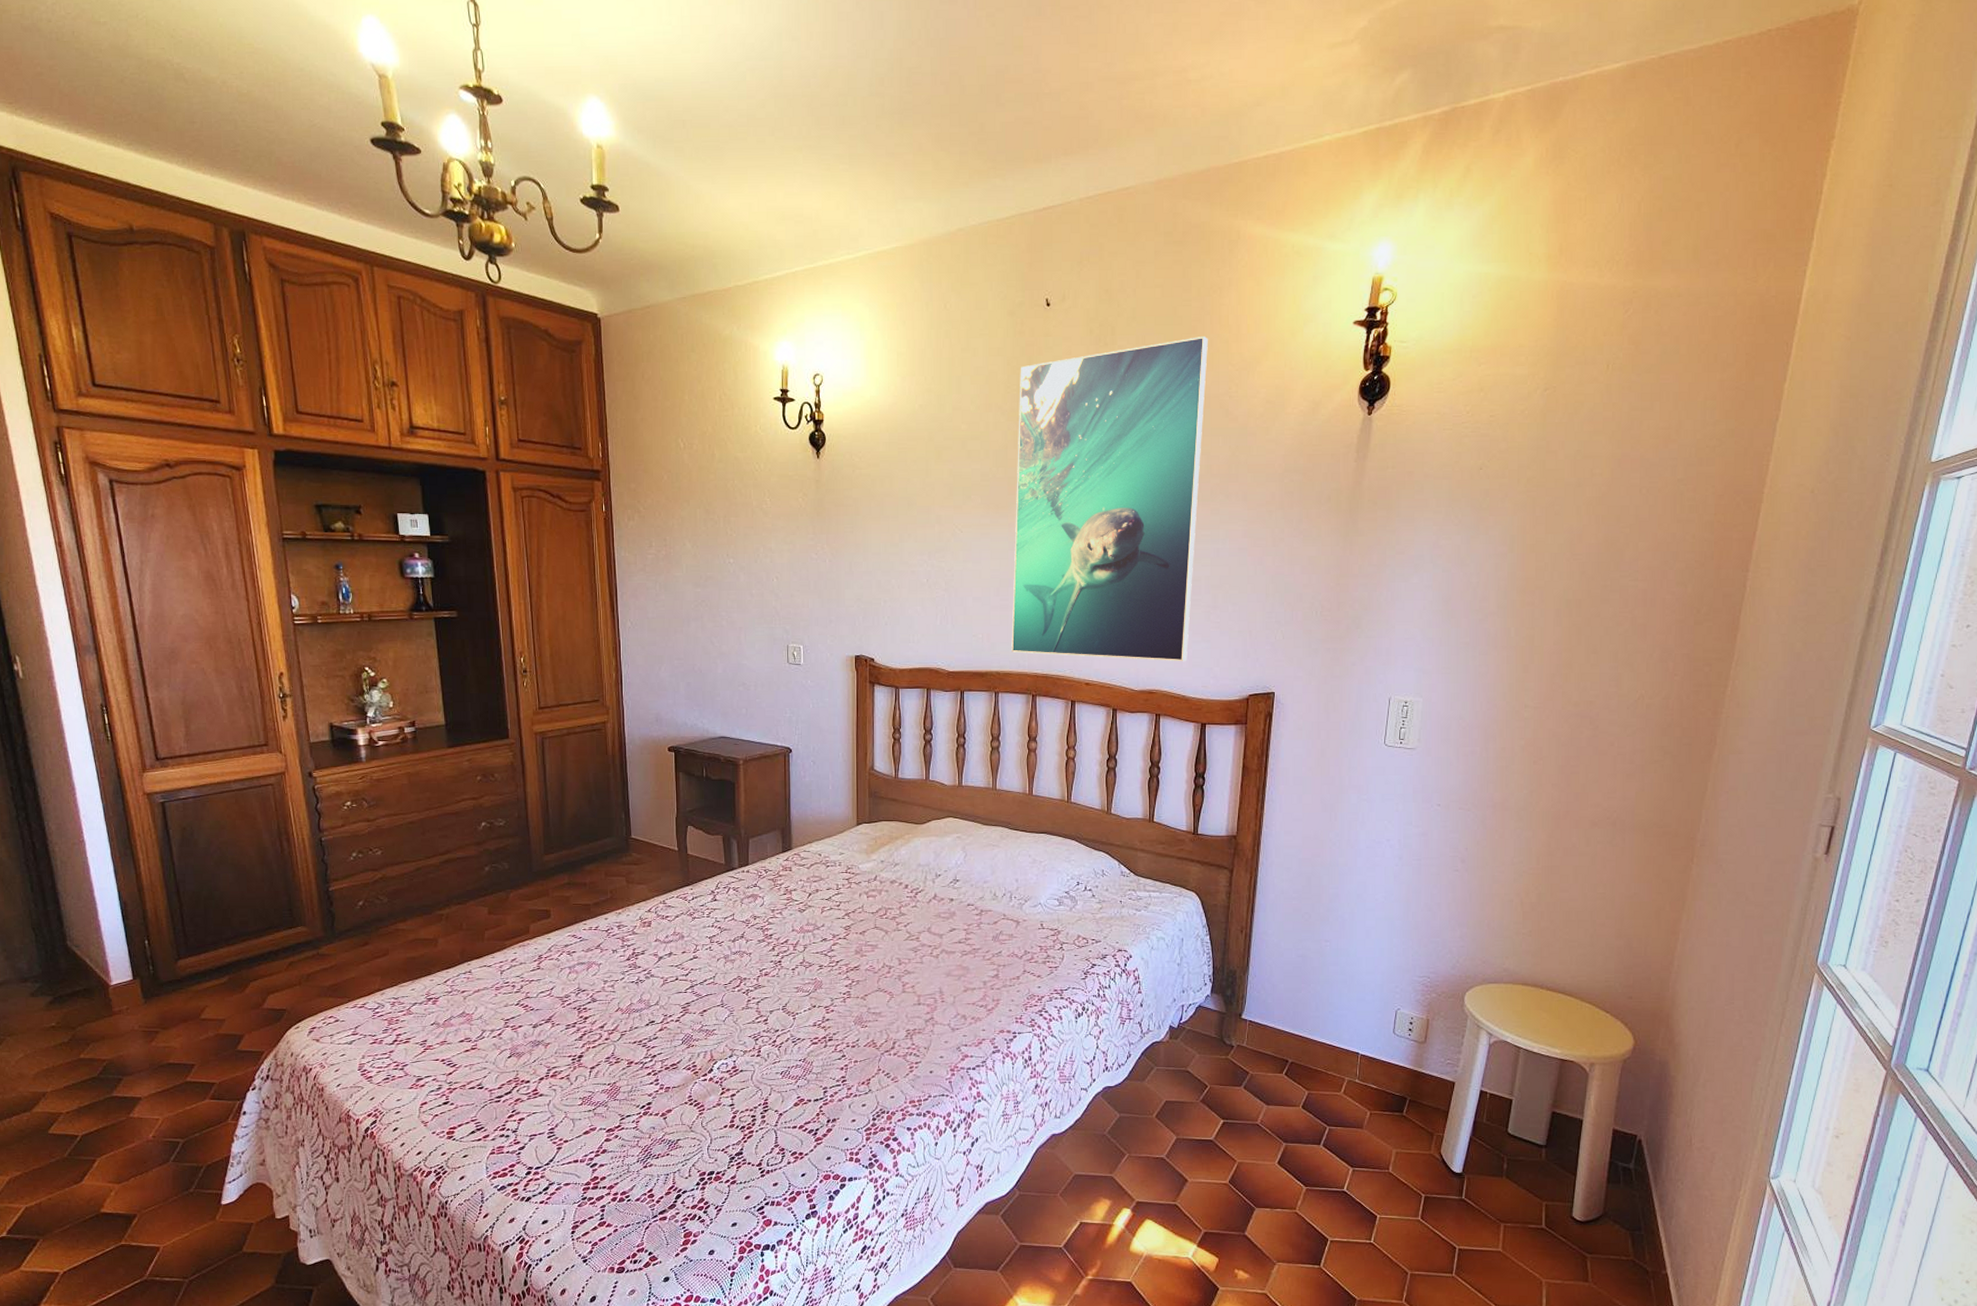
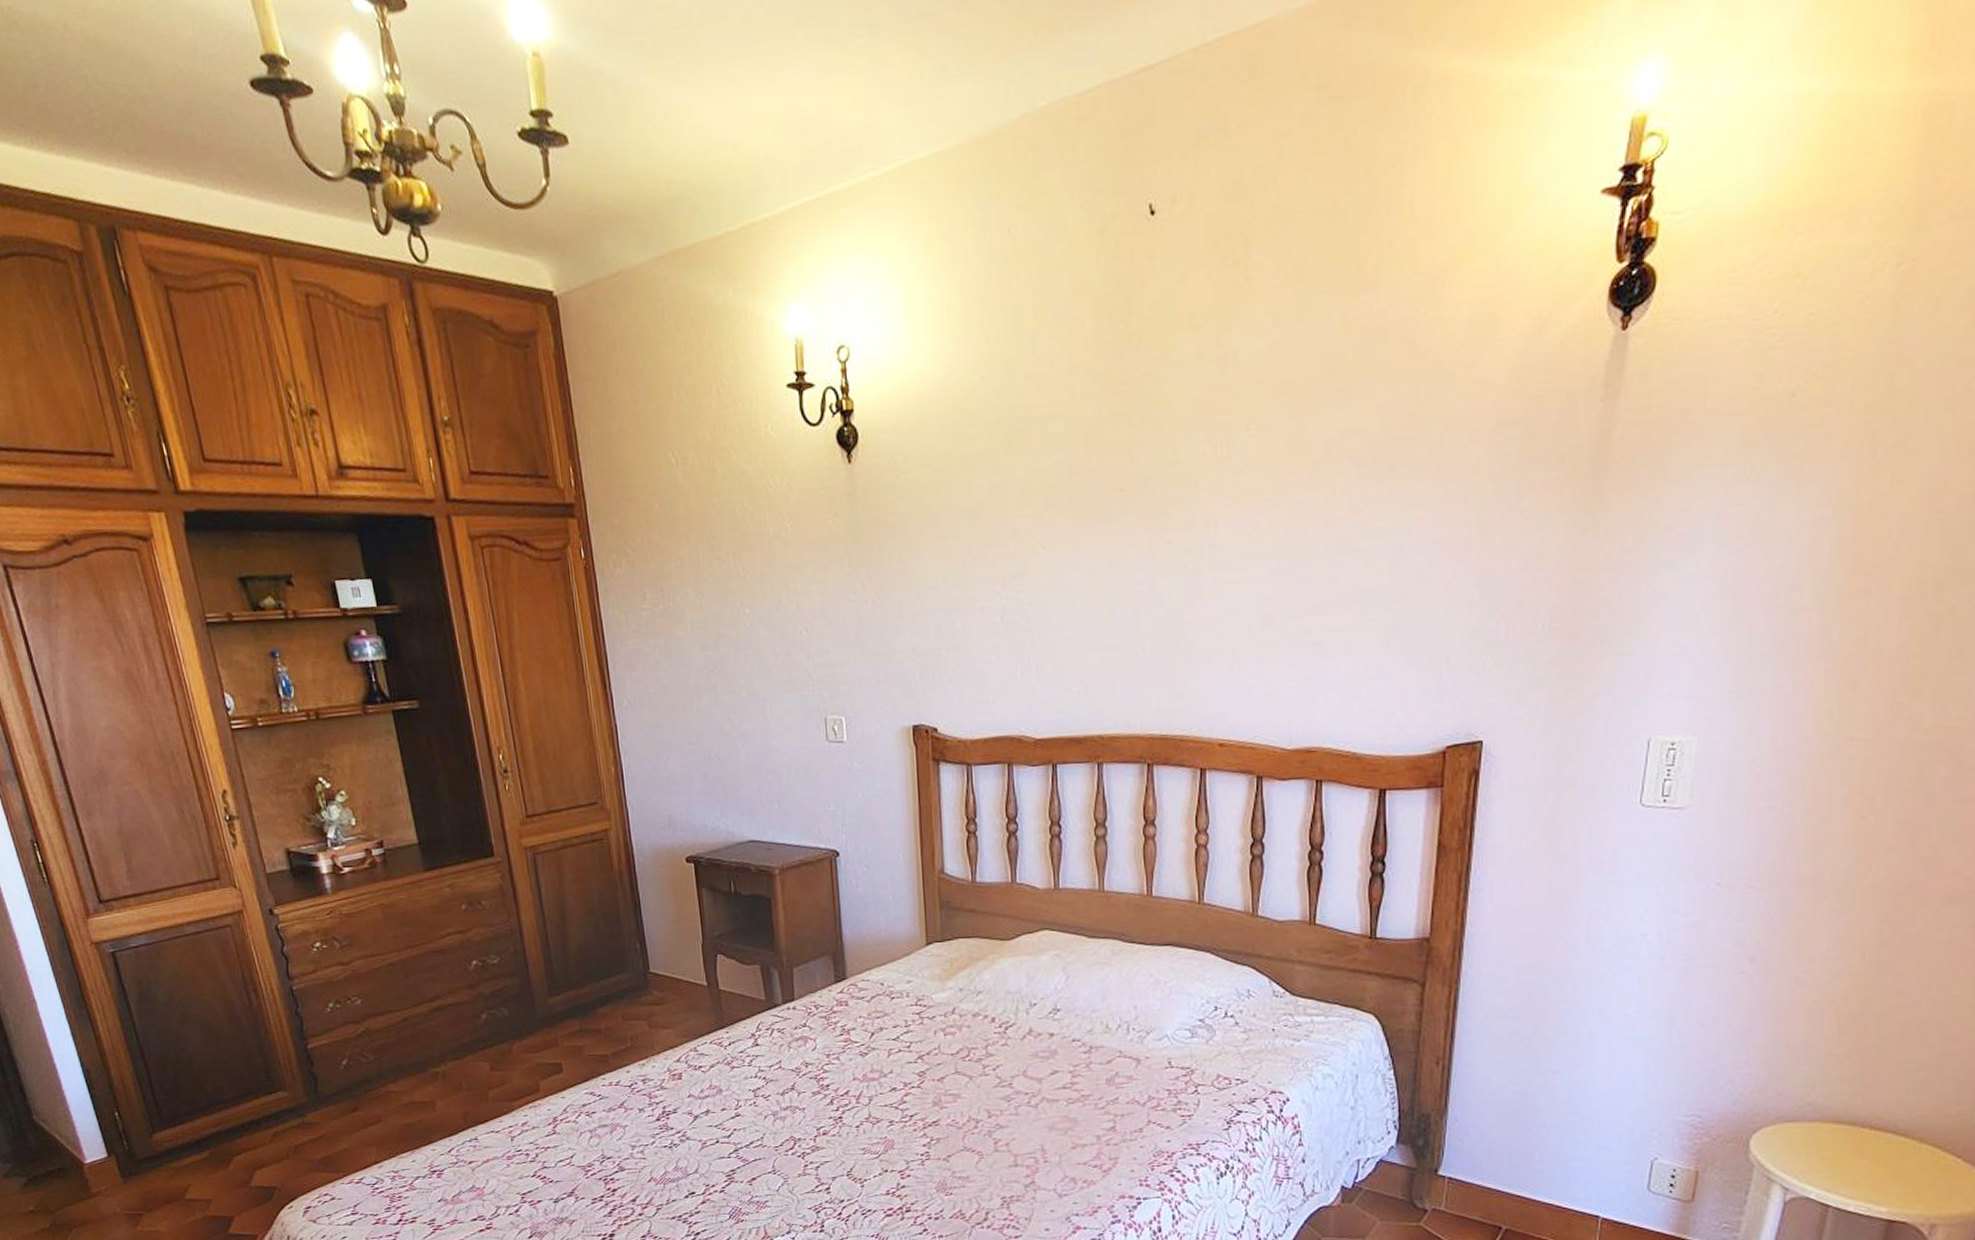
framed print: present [1011,335,1208,662] -> none [1116,234,1384,709]

